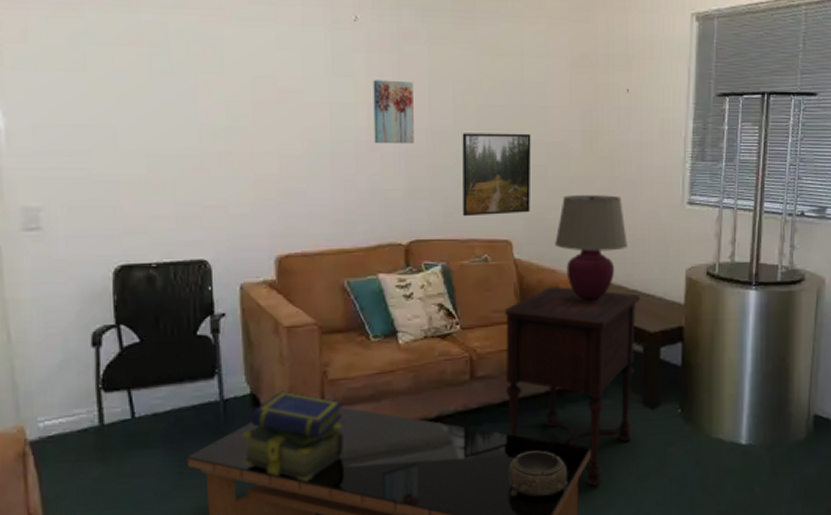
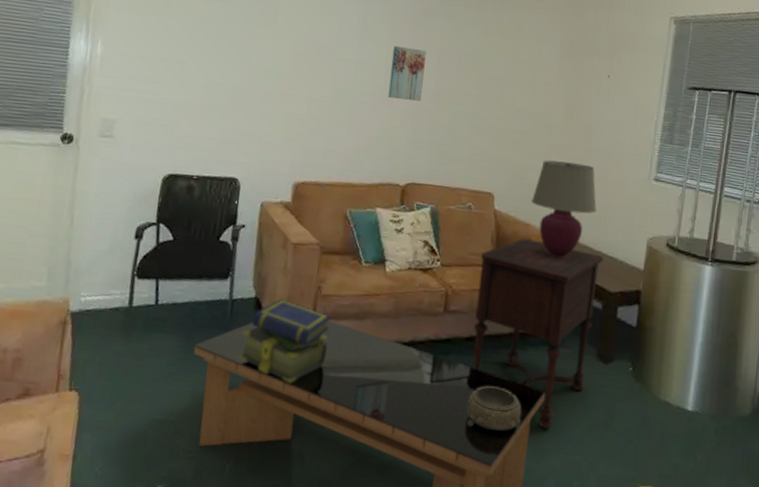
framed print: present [462,133,531,217] -> none [455,97,521,171]

